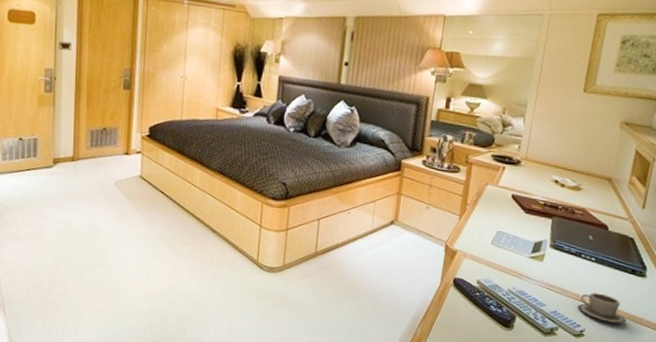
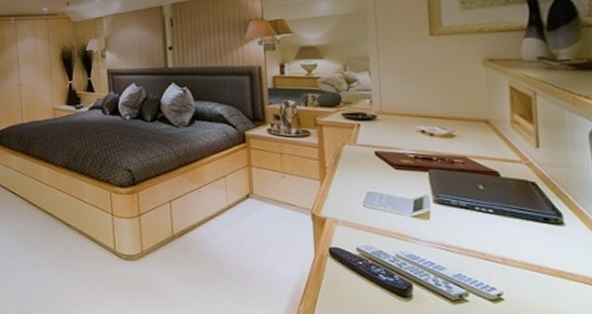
cup: present [577,293,627,325] -> none [486,249,554,283]

